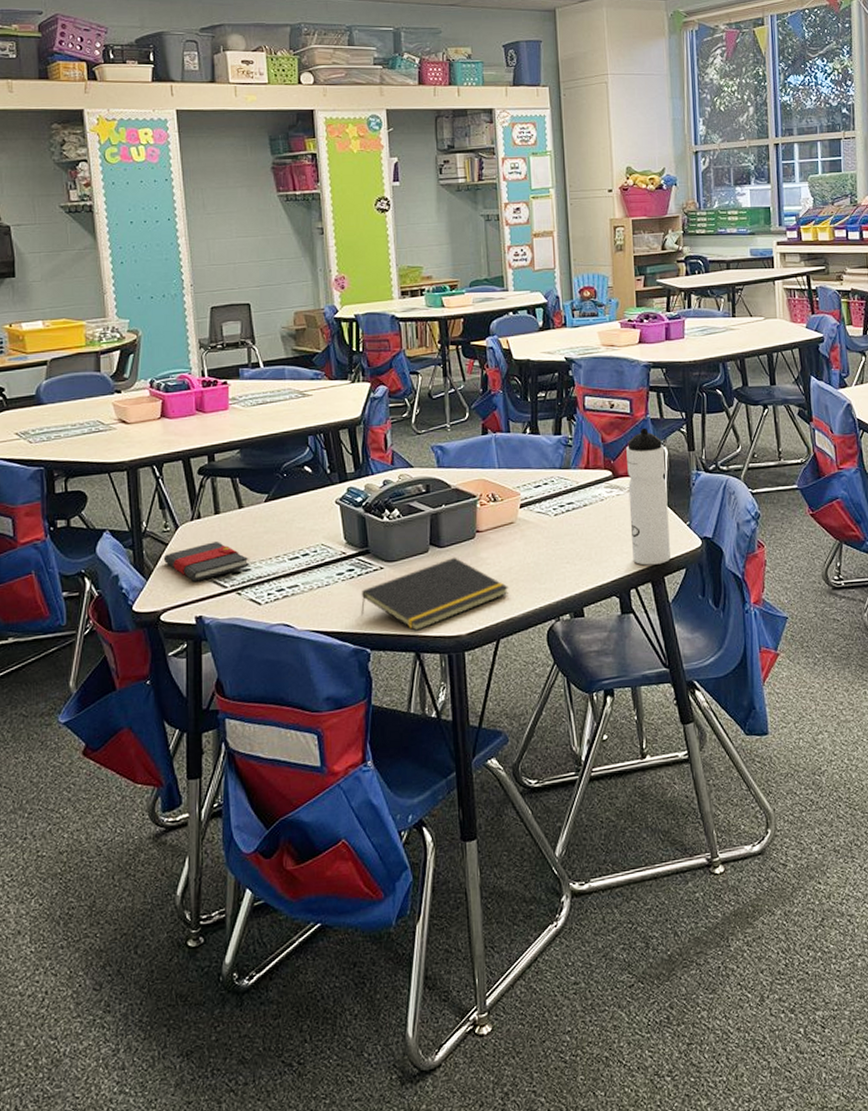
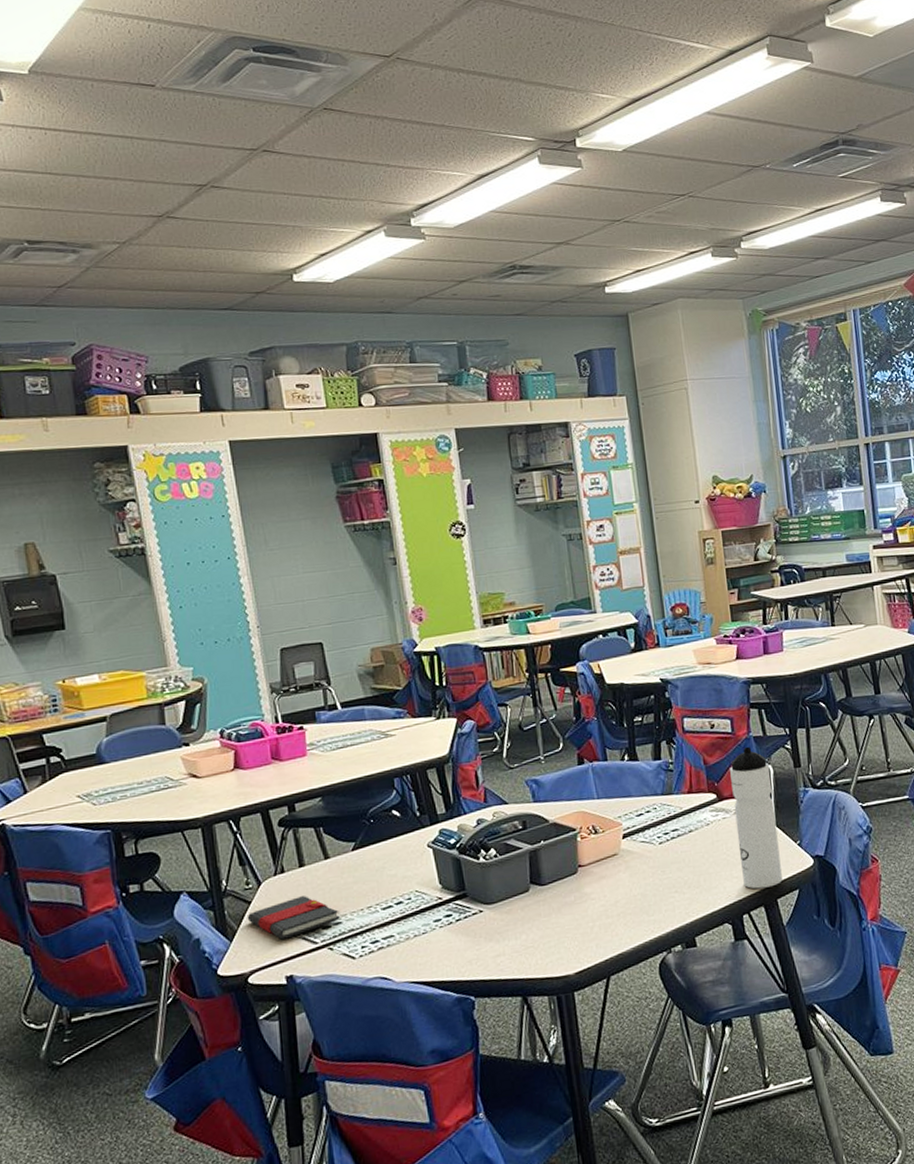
notepad: present [361,557,510,631] -> none [460,894,617,975]

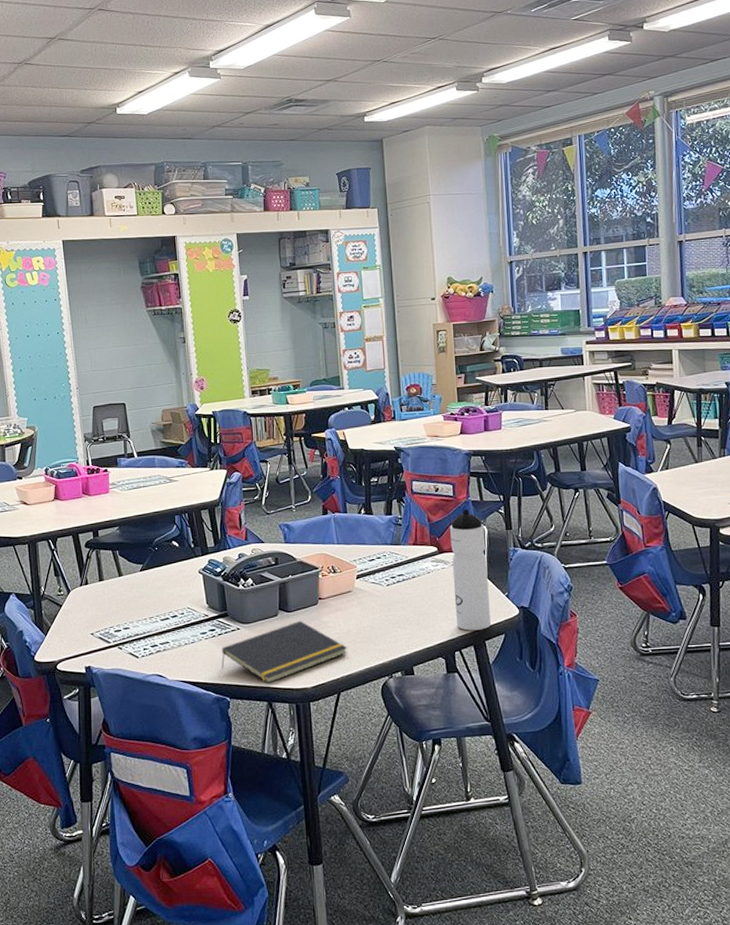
book: present [247,896,341,940] -> none [58,604,129,637]
notepad: none [460,894,617,975] -> present [221,620,348,683]

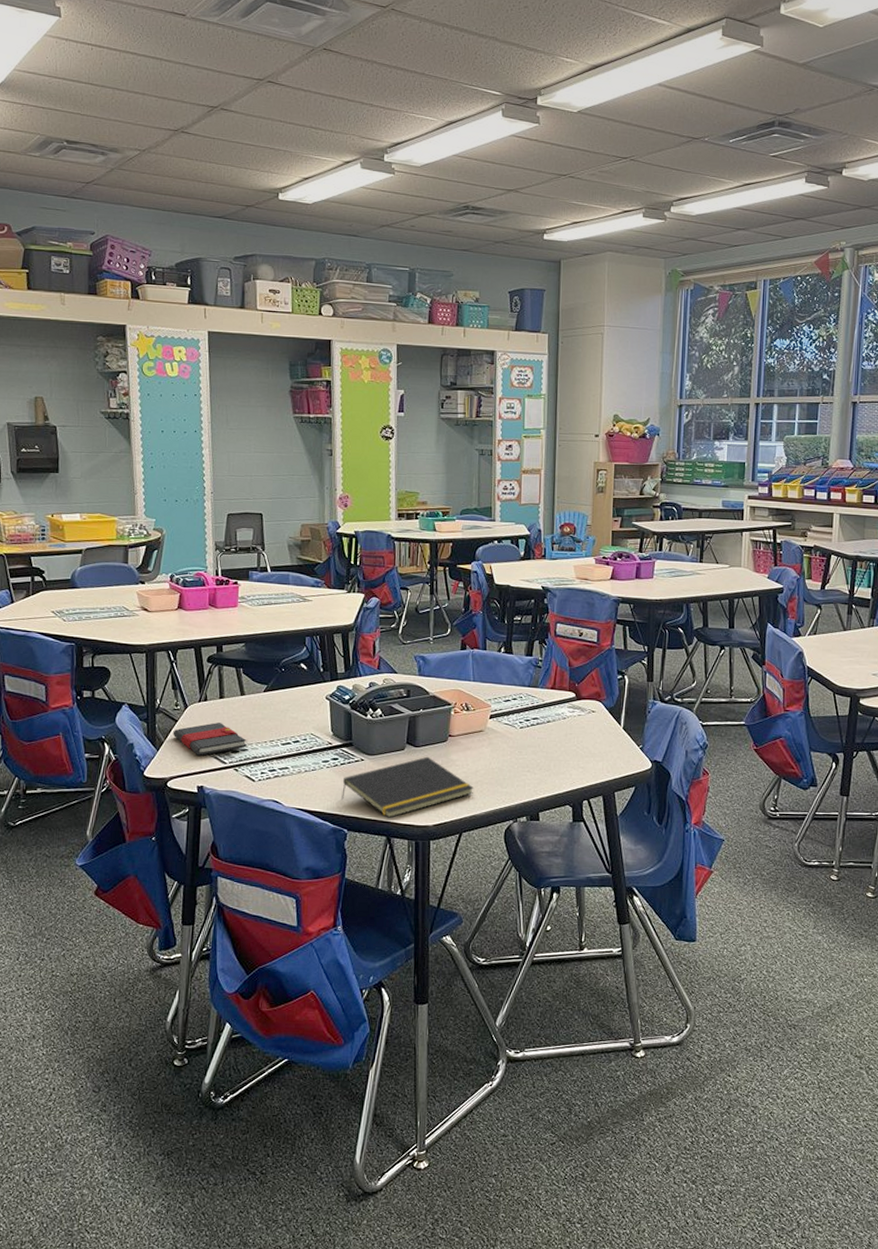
book: none [58,604,129,637] -> present [173,722,248,756]
water bottle: present [450,509,491,631] -> none [588,656,626,781]

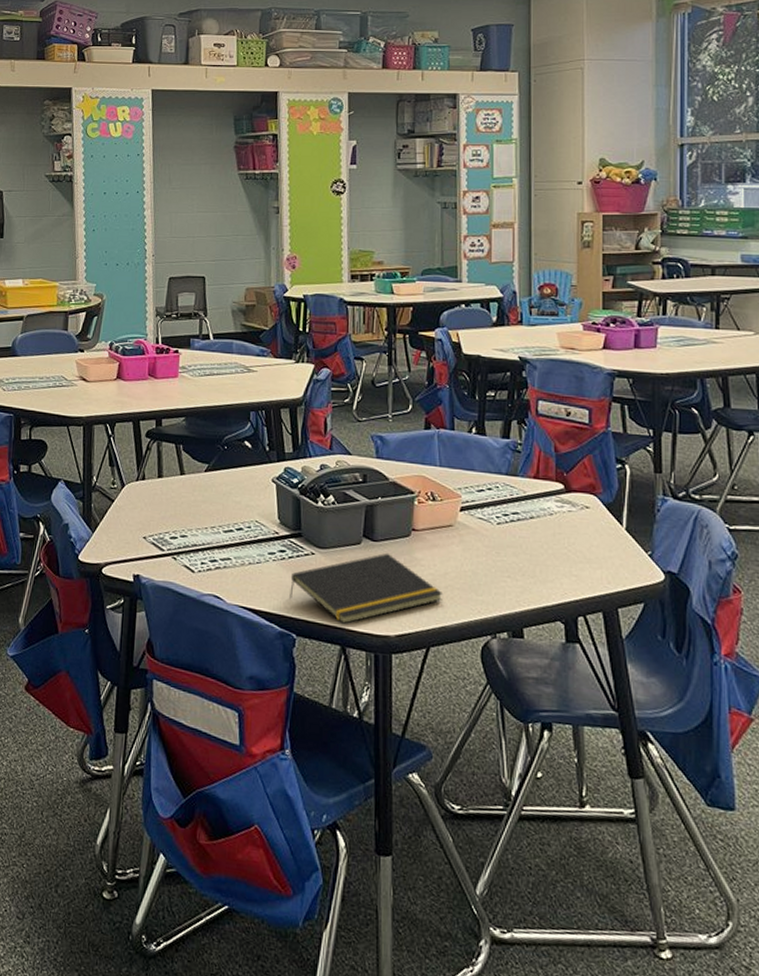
book: present [173,722,248,756] -> none [109,504,187,541]

